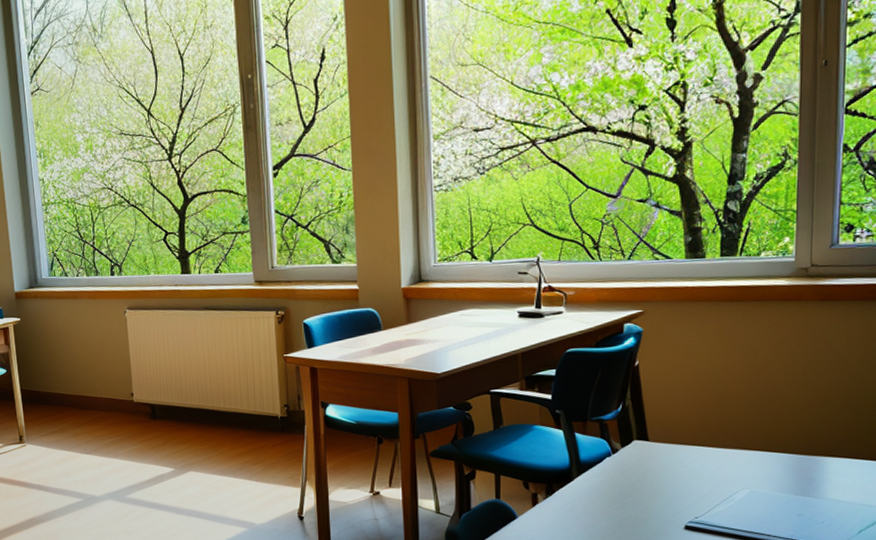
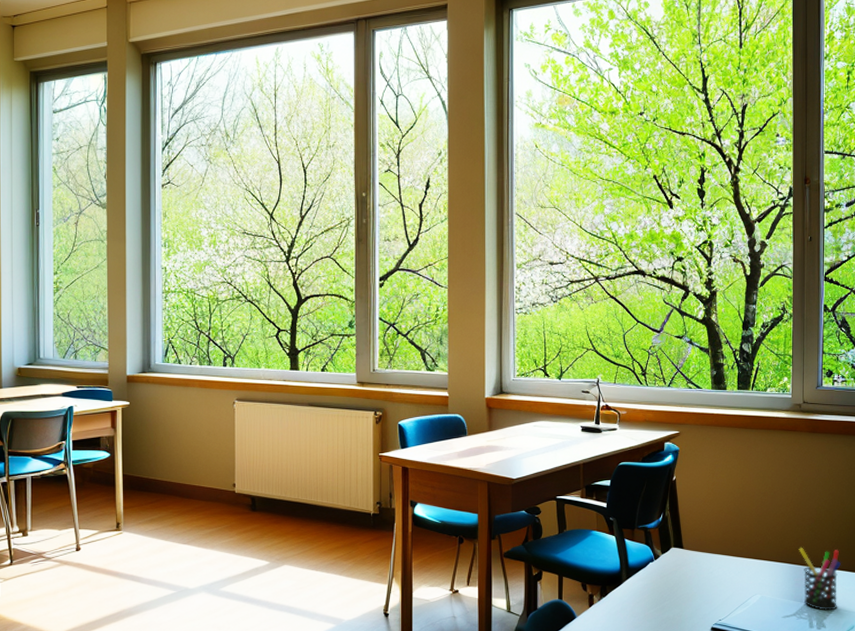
pen holder: none [801,435,860,505] -> present [798,548,841,611]

